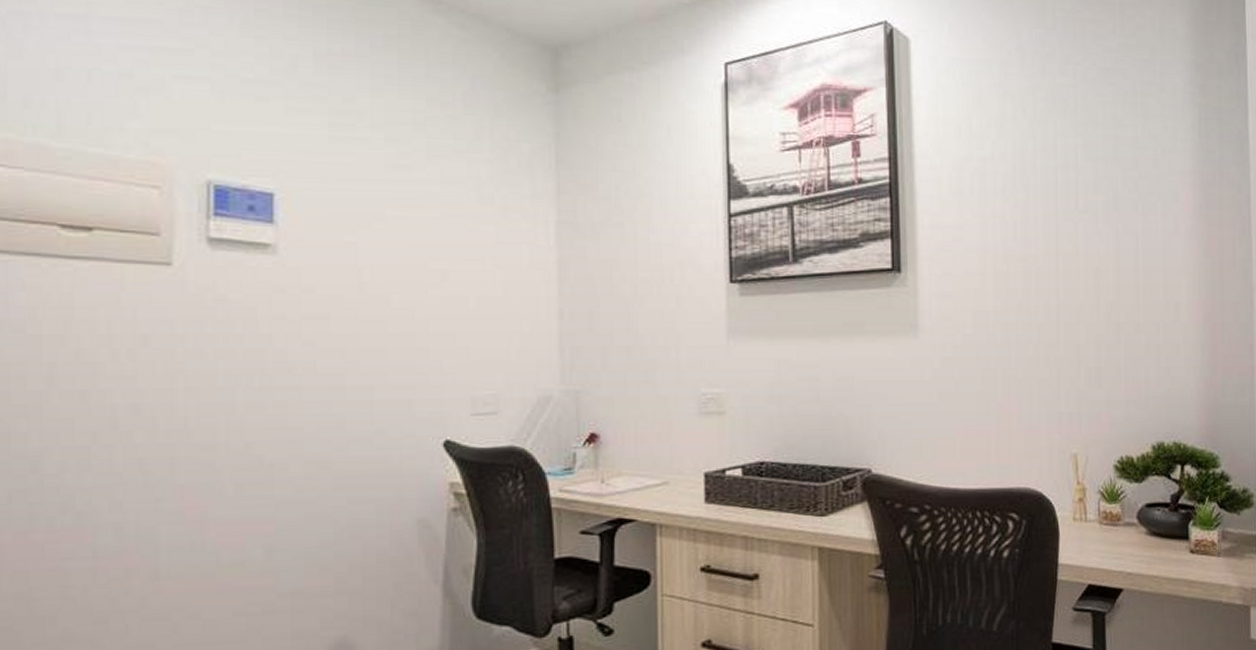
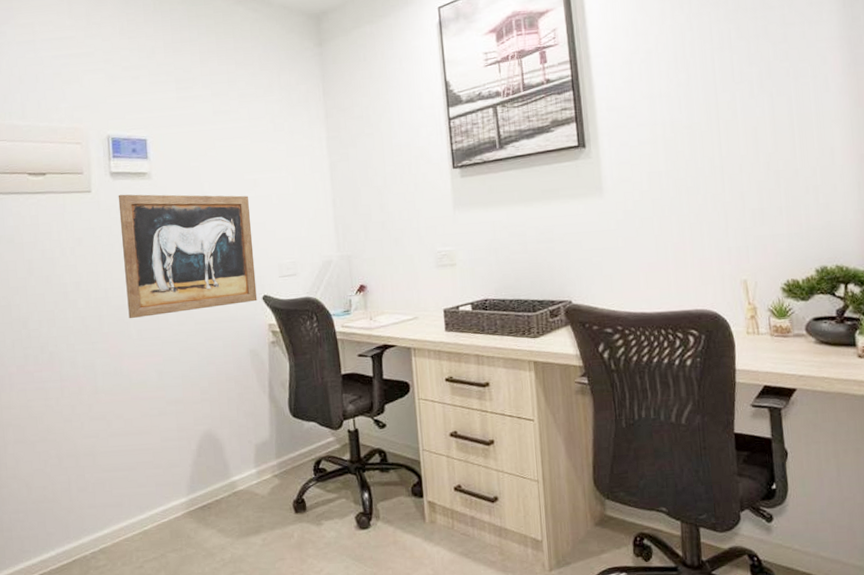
wall art: none [218,273,435,466] -> present [118,194,257,319]

